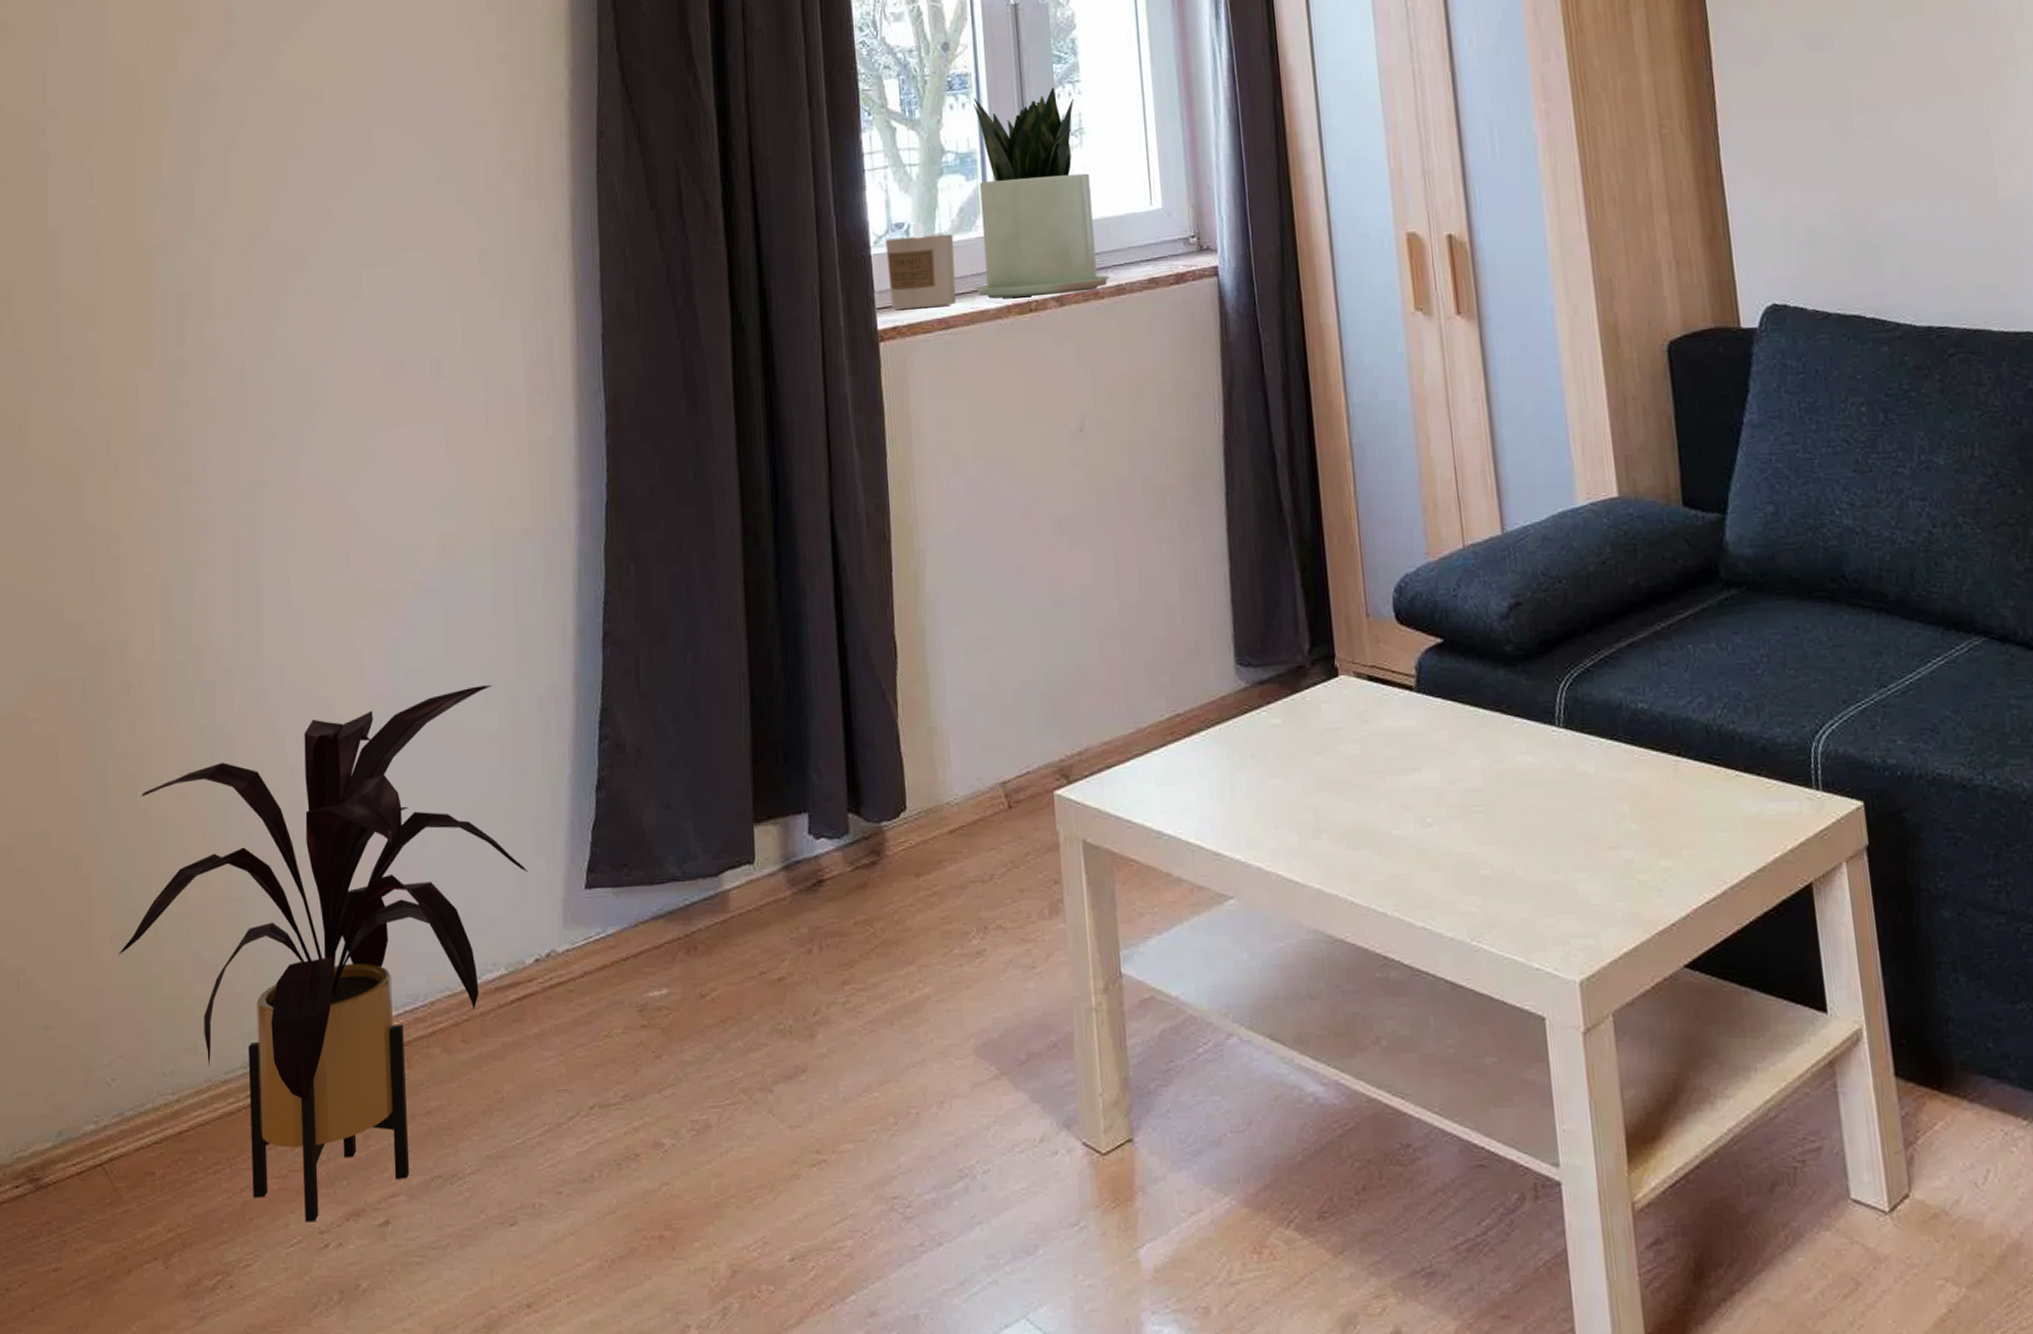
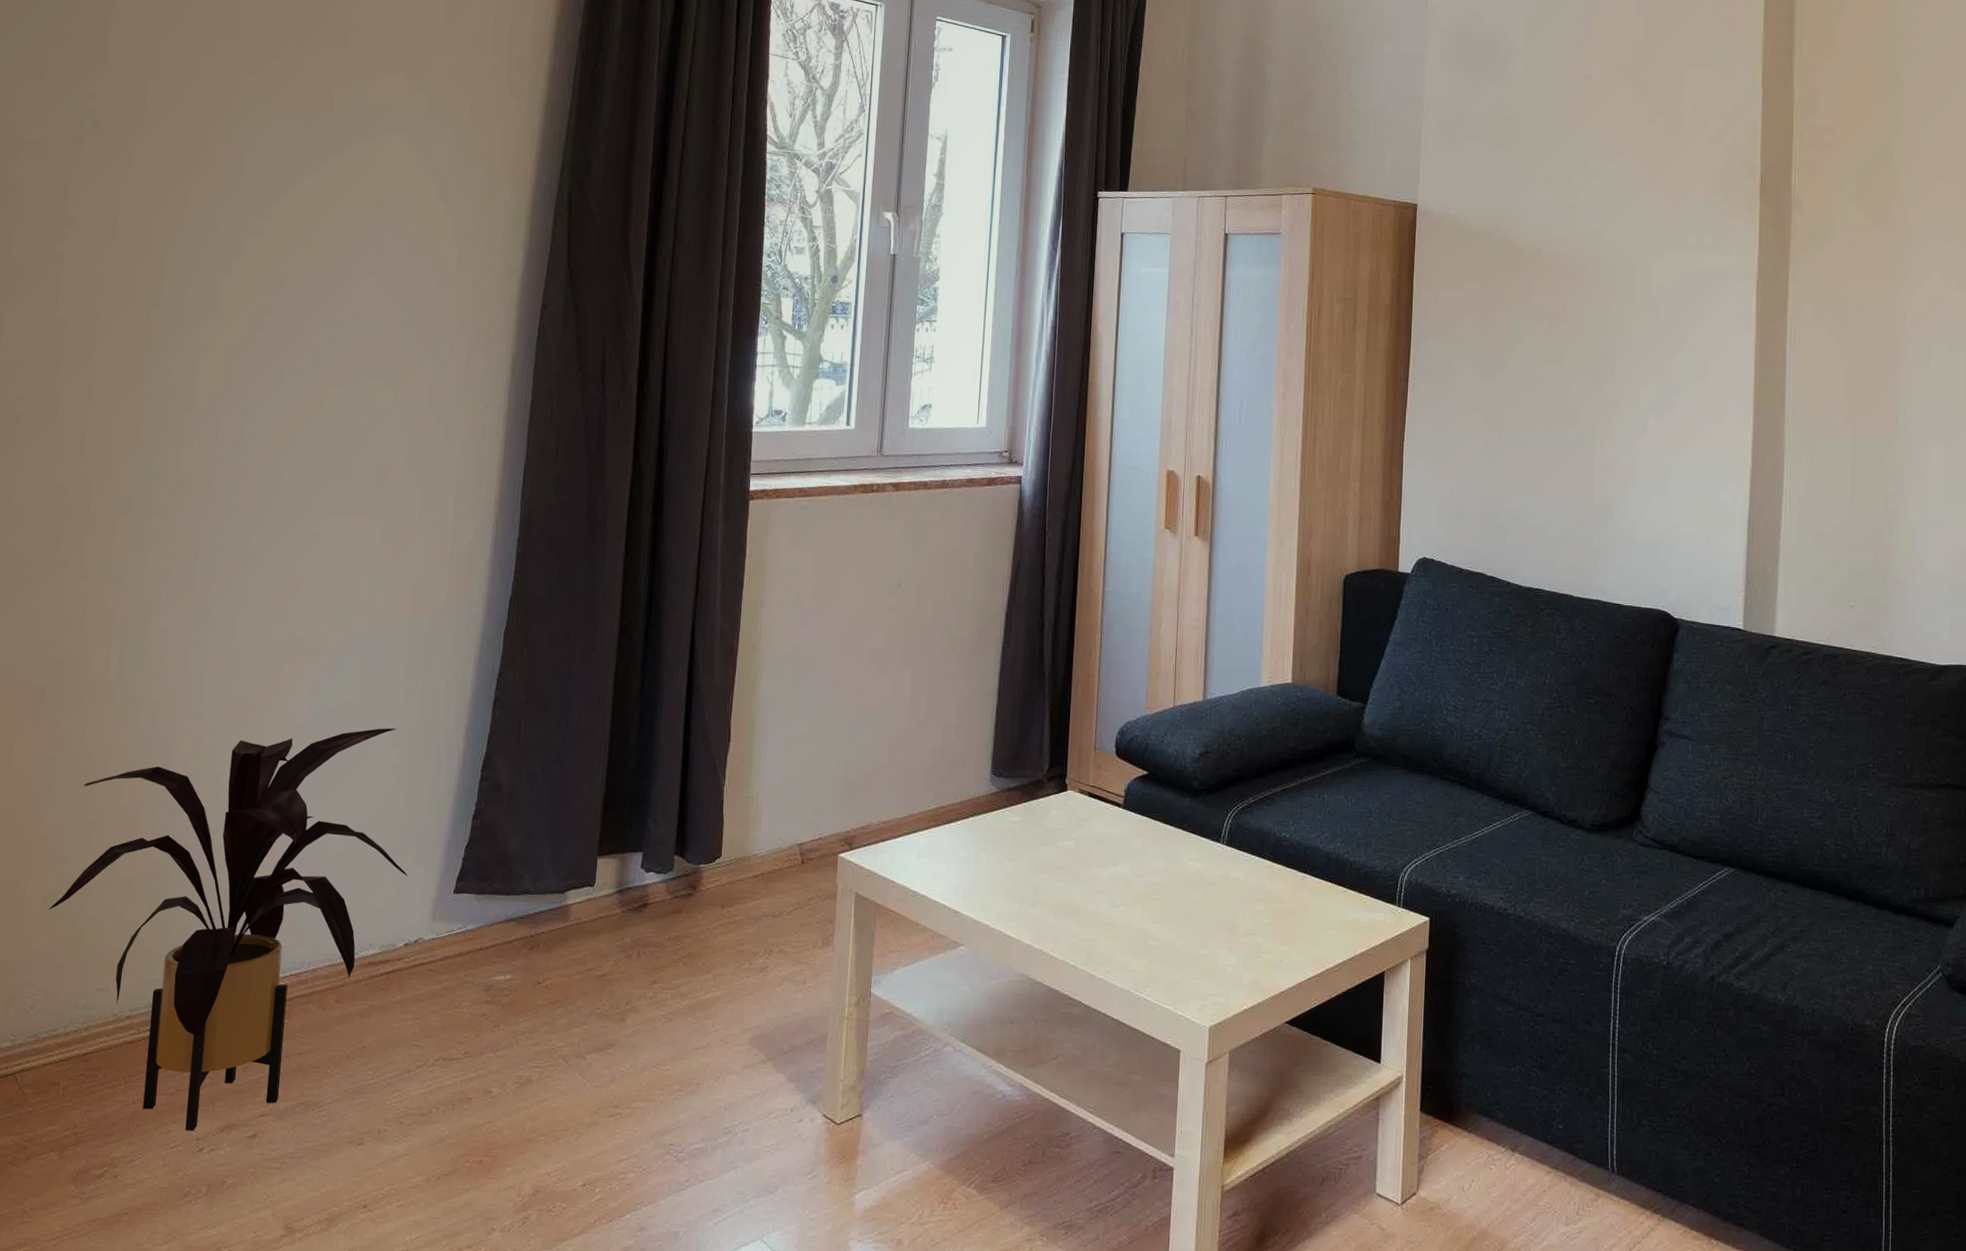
candle: present [885,222,956,310] -> none [763,412,820,479]
planter: present [973,87,1110,299] -> none [831,322,938,482]

